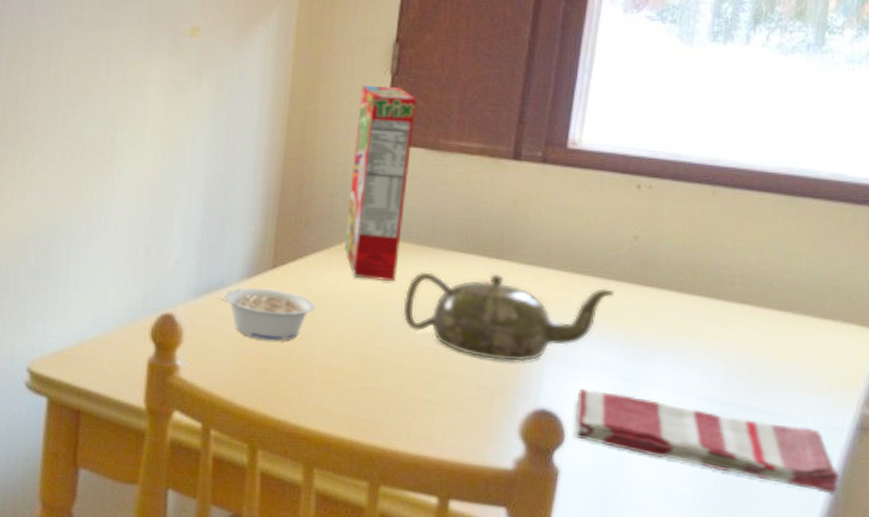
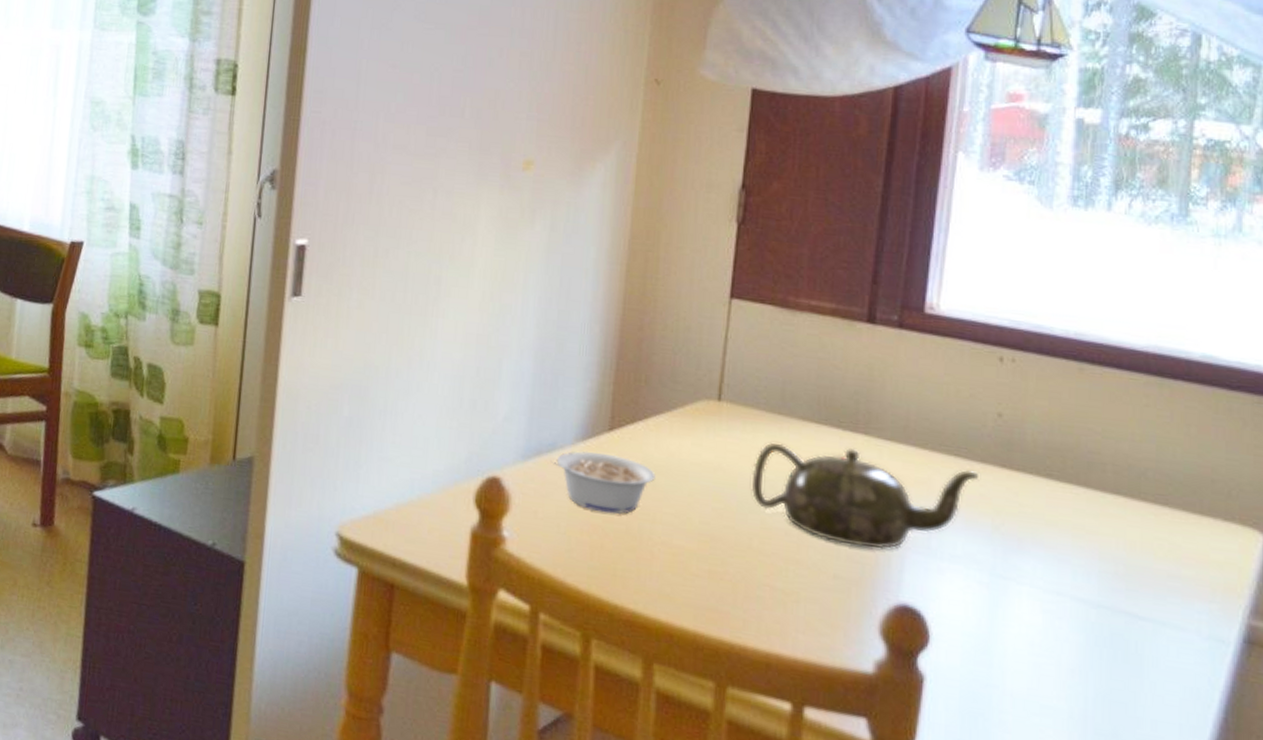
cereal box: present [344,85,417,281] -> none [687,233,765,452]
dish towel: present [574,389,840,495] -> none [939,583,1229,717]

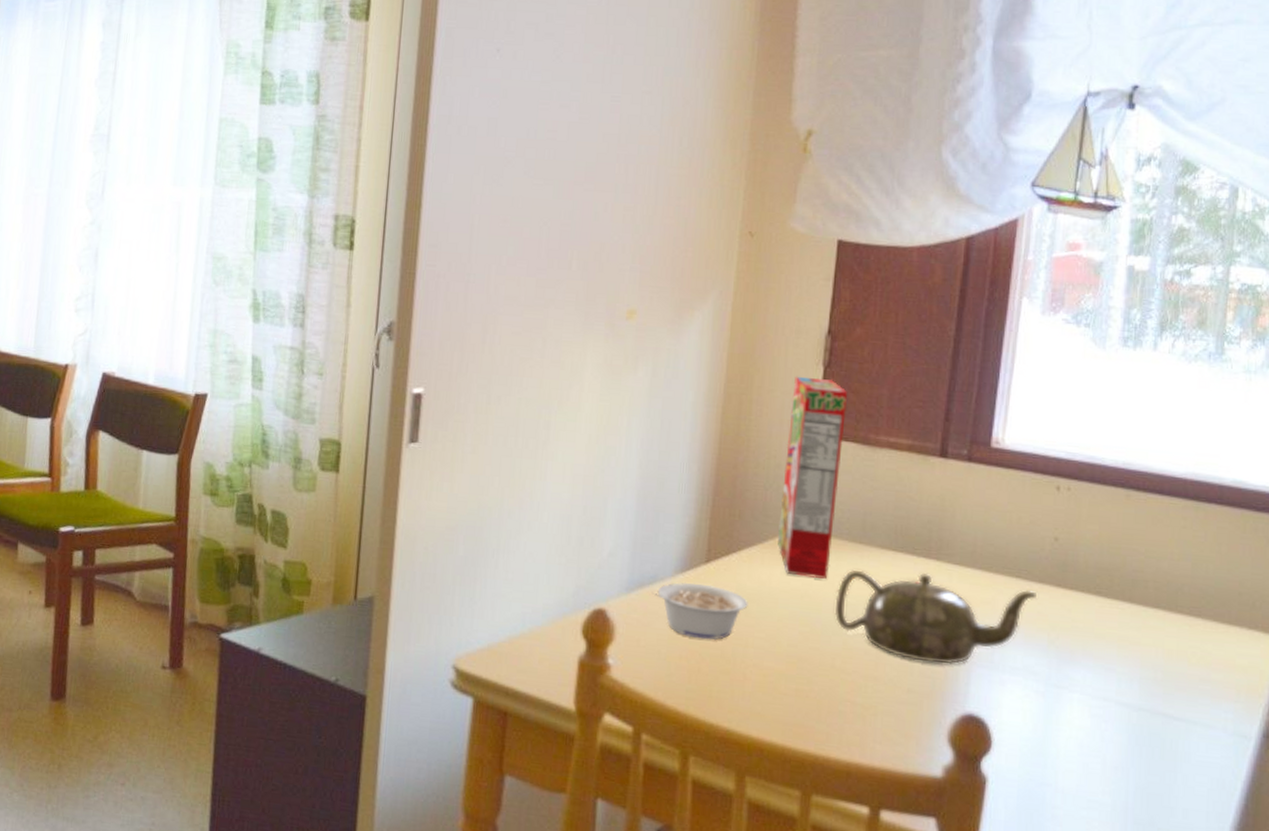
cereal box: none [687,233,765,452] -> present [777,376,848,579]

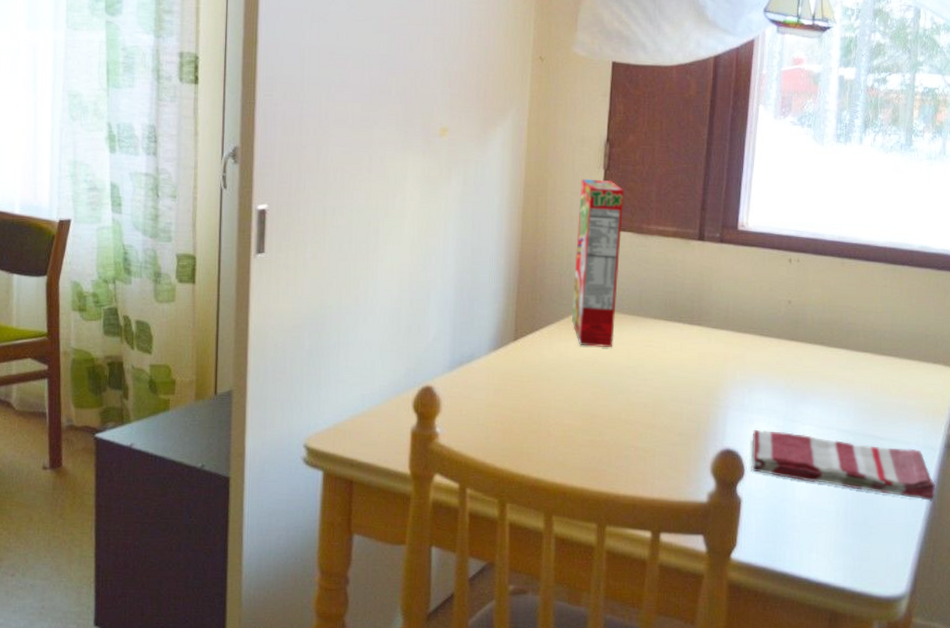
legume: present [652,582,748,641] -> none [470,358,550,406]
teapot: present [834,569,1036,665] -> none [619,337,776,410]
dish towel: none [1000,694,1250,804] -> present [751,430,936,501]

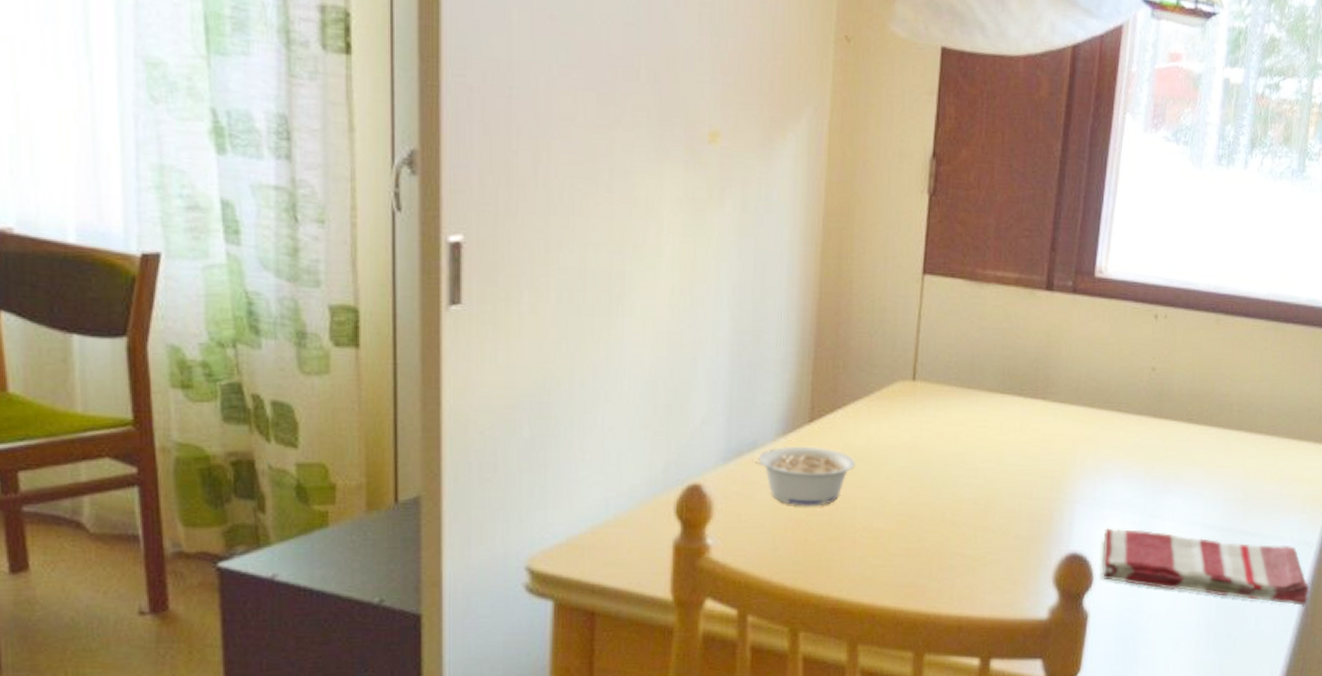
legume: none [470,358,550,406] -> present [752,446,856,507]
cereal box: present [571,178,625,347] -> none [884,206,955,429]

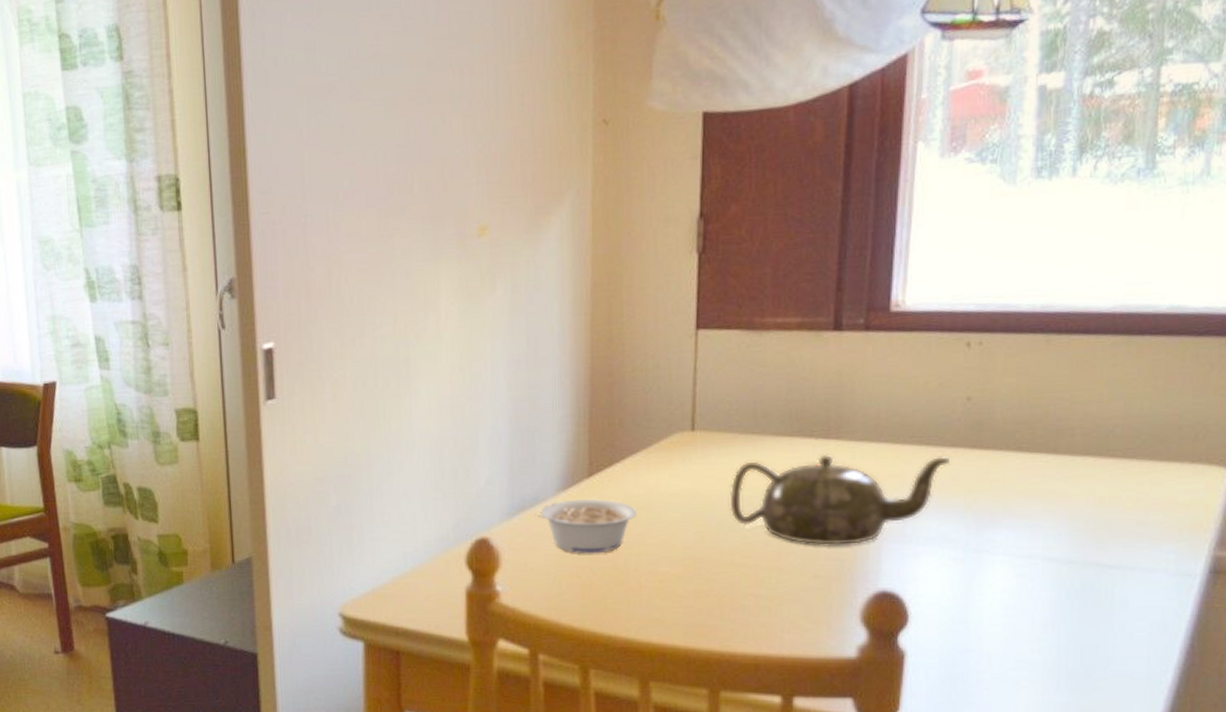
teapot: none [943,415,1135,506] -> present [729,455,949,545]
dish towel: present [1101,529,1310,606] -> none [918,565,1195,643]

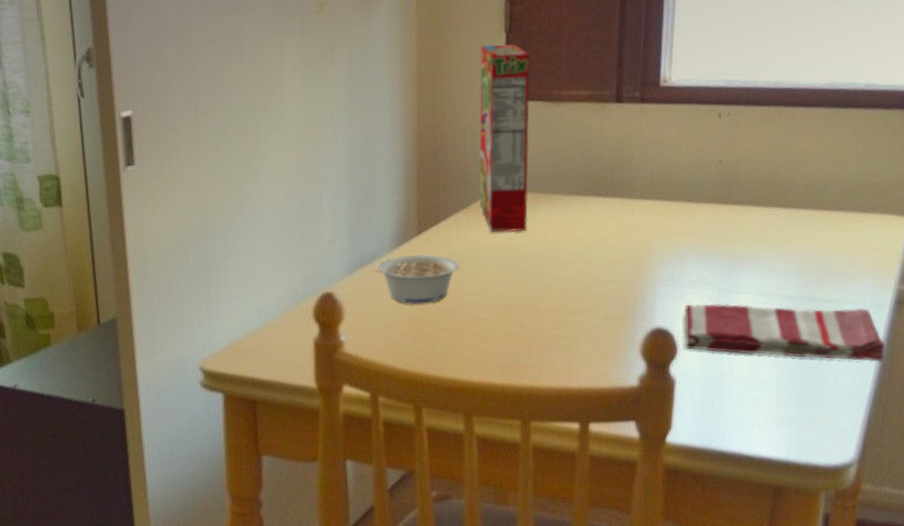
cereal box: none [662,266,727,477] -> present [479,44,530,233]
teapot: present [729,455,949,545] -> none [535,211,707,290]
dish towel: none [918,565,1195,643] -> present [684,303,886,362]

